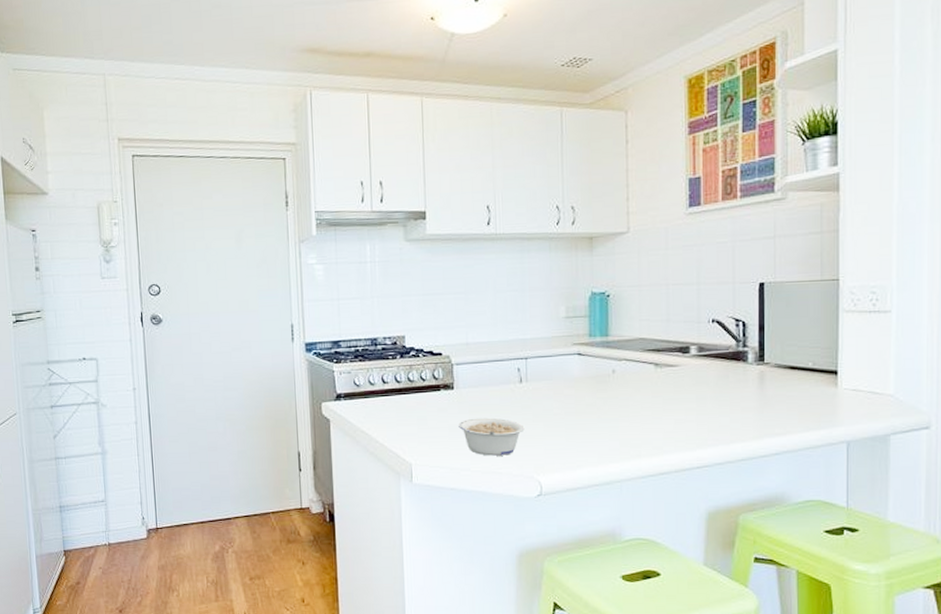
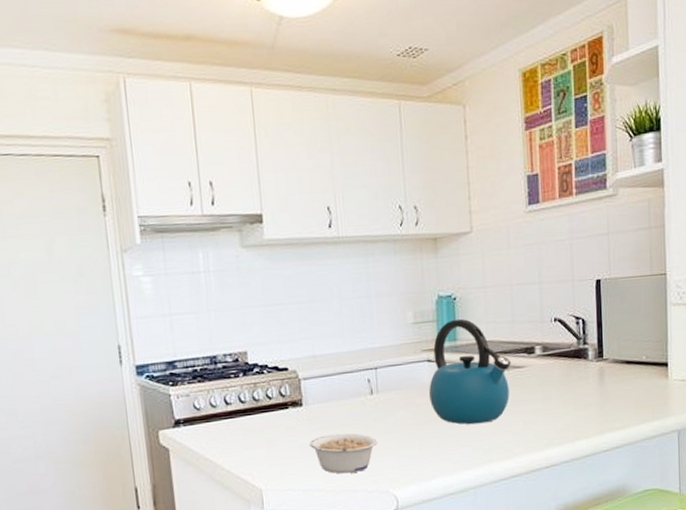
kettle: none [578,315,665,419] -> present [429,318,512,425]

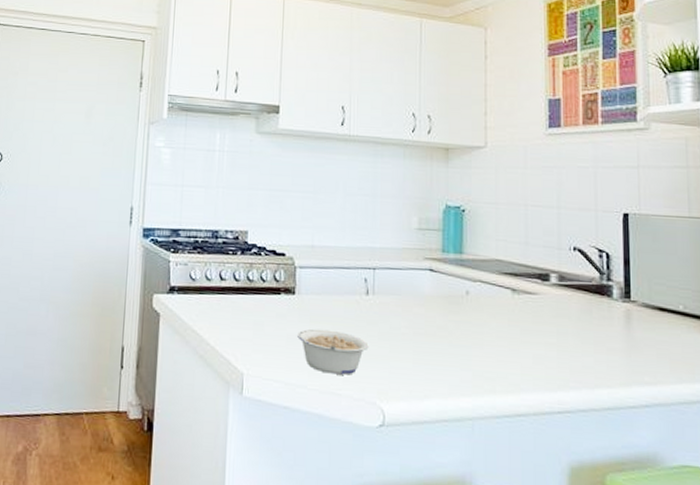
kettle: present [429,318,512,425] -> none [429,231,522,348]

